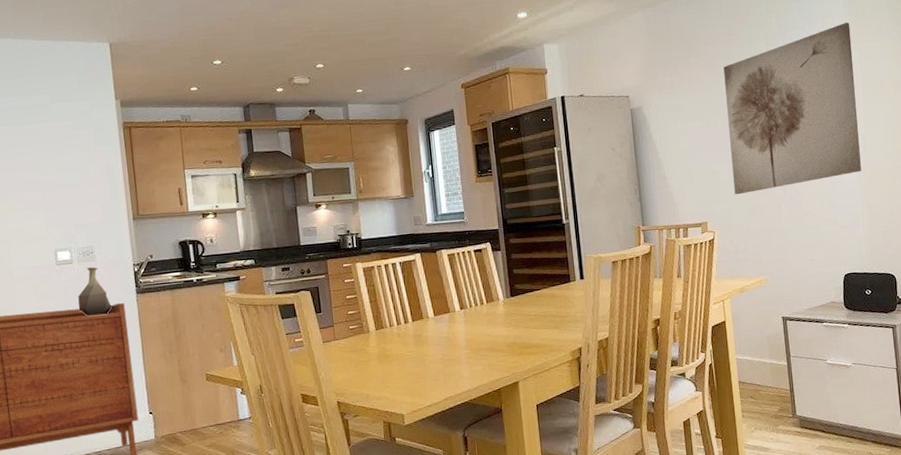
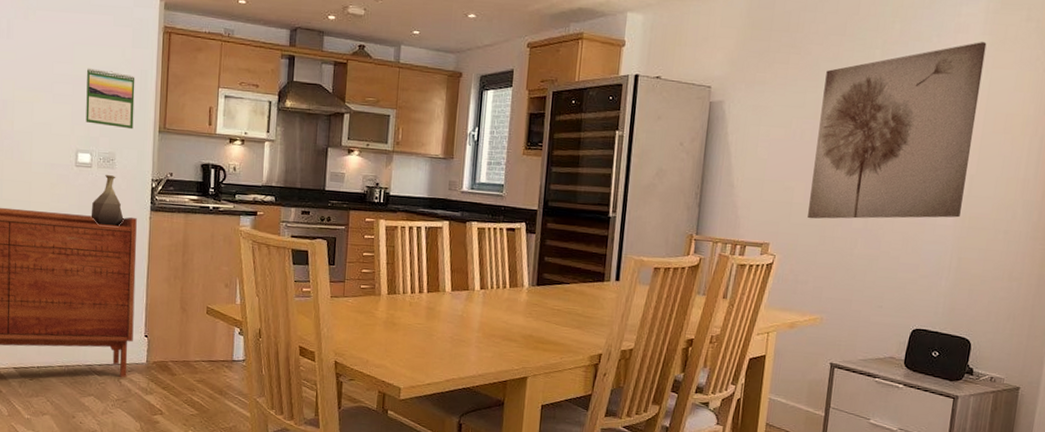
calendar: none [54,171,108,223] -> present [86,68,135,130]

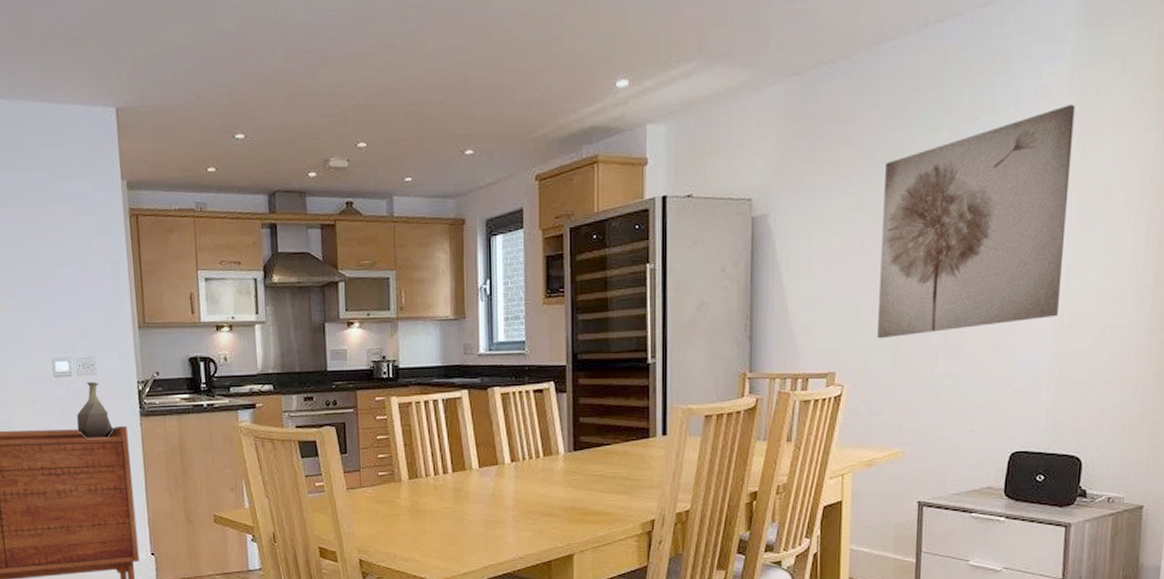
calendar: present [86,68,135,130] -> none [53,266,111,329]

